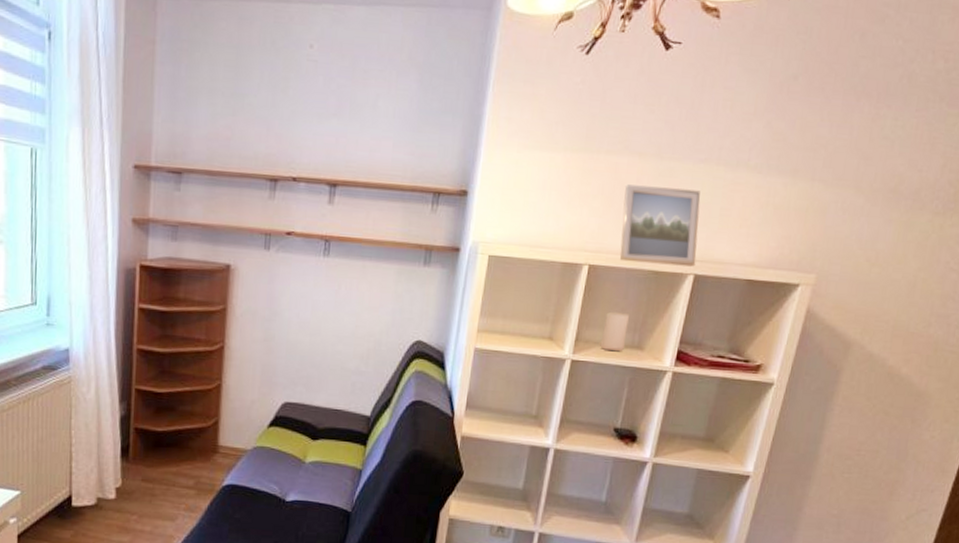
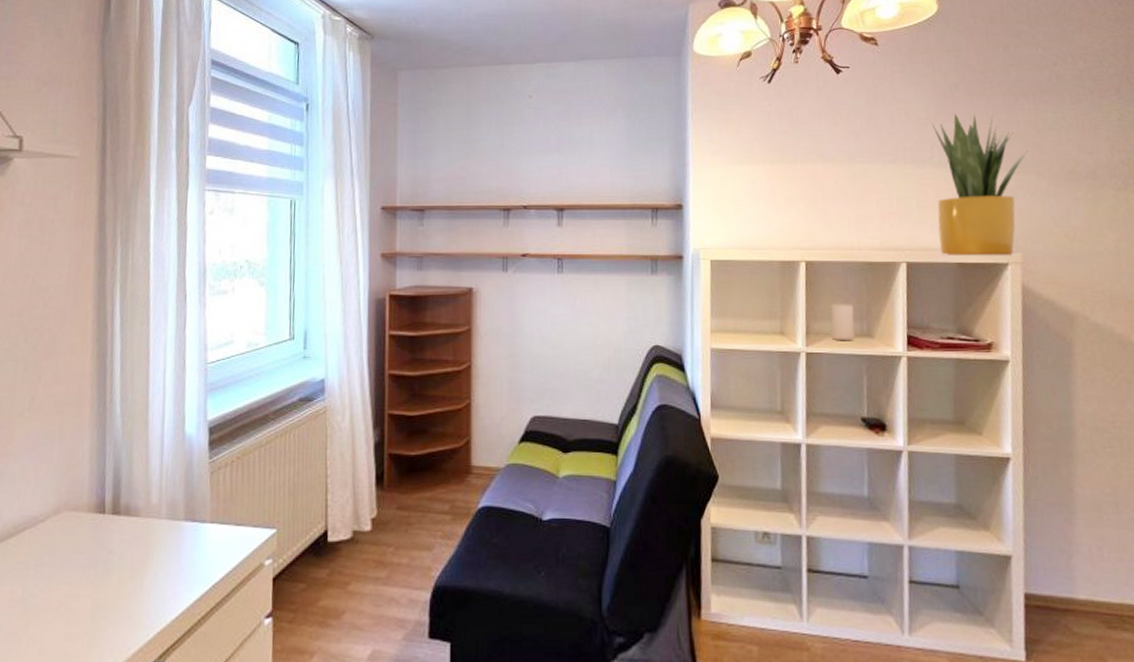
picture frame: present [619,184,701,267] -> none [824,187,906,256]
planter: none [733,111,855,277] -> present [932,114,1029,256]

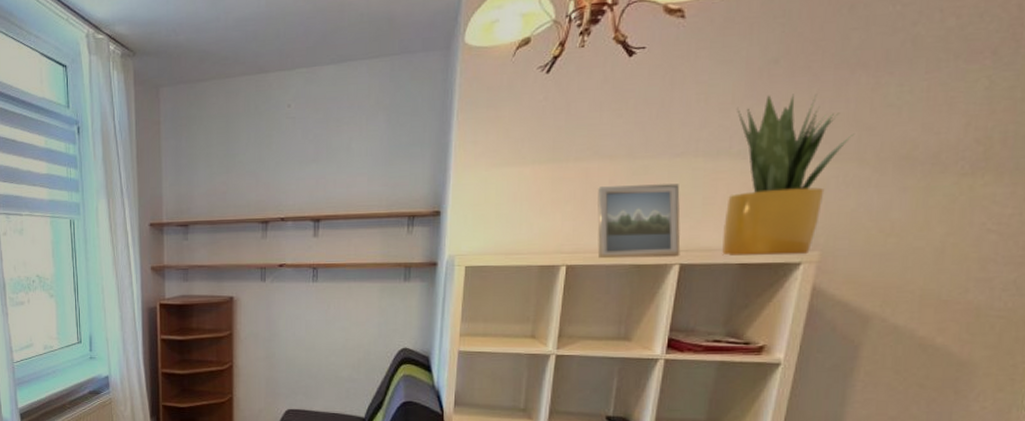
picture frame: none [824,187,906,256] -> present [597,183,681,259]
candle: present [830,303,856,341] -> none [584,306,613,344]

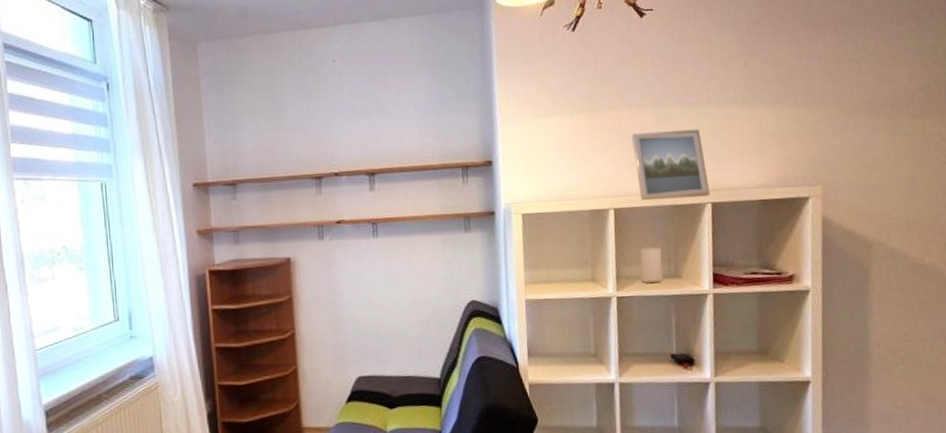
candle: none [584,306,613,344] -> present [639,246,664,284]
planter: present [722,94,855,256] -> none [735,50,830,193]

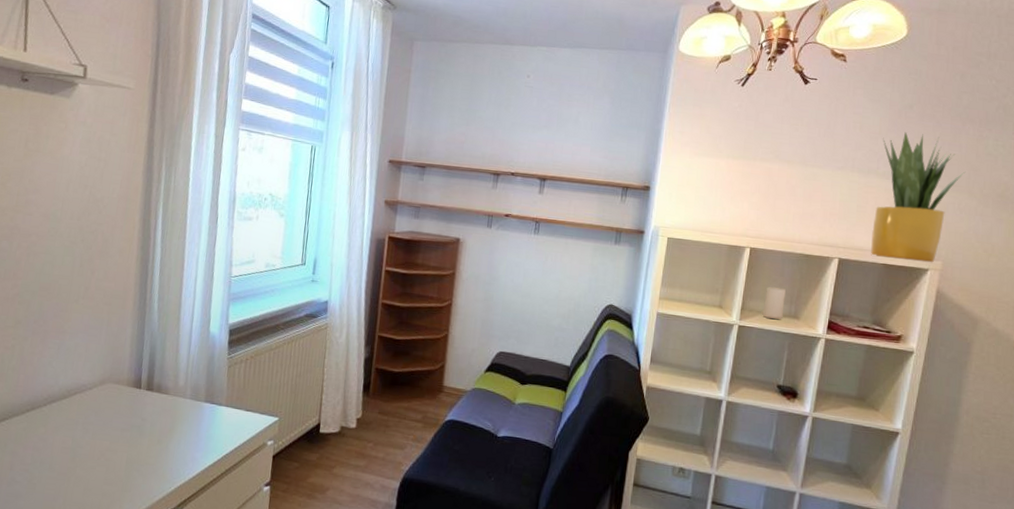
picture frame: present [630,129,711,201] -> none [775,185,840,252]
planter: none [735,50,830,193] -> present [871,132,966,263]

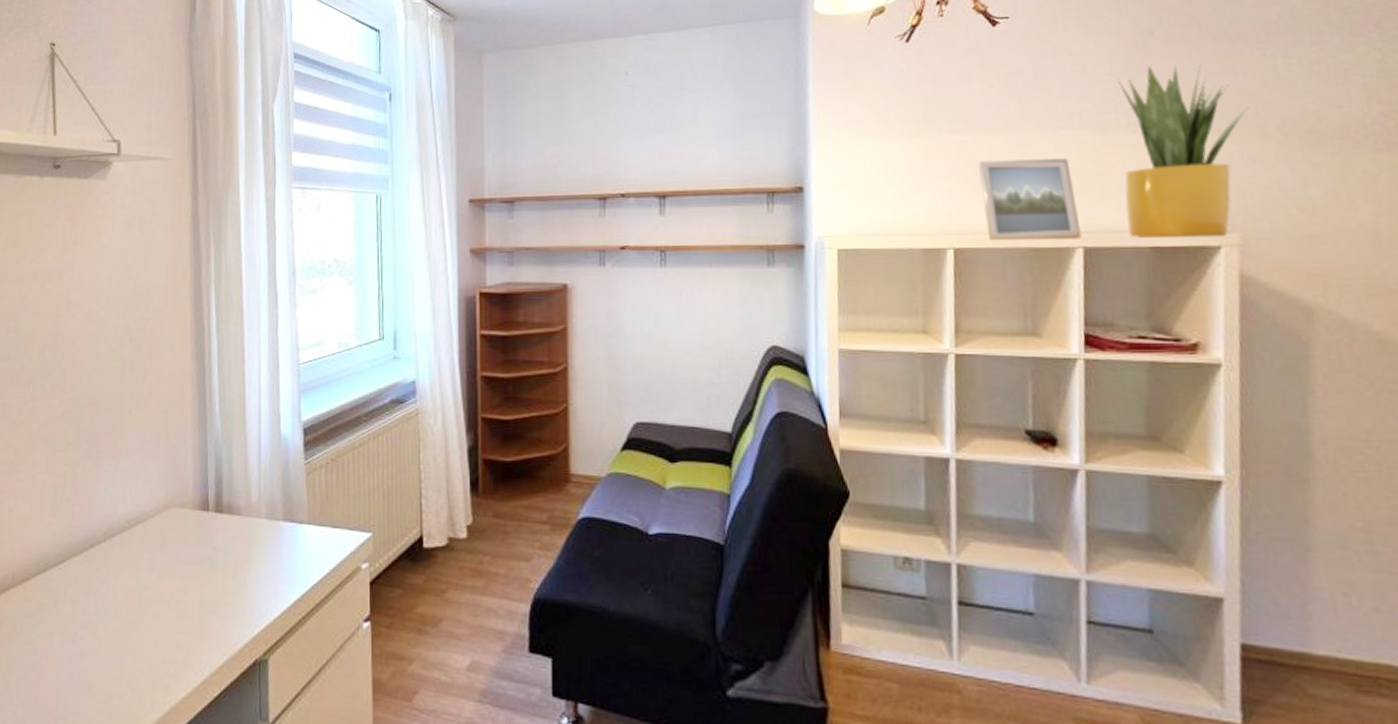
candle: present [762,286,786,320] -> none [985,296,1018,341]
picture frame: none [775,185,840,252] -> present [977,158,1082,241]

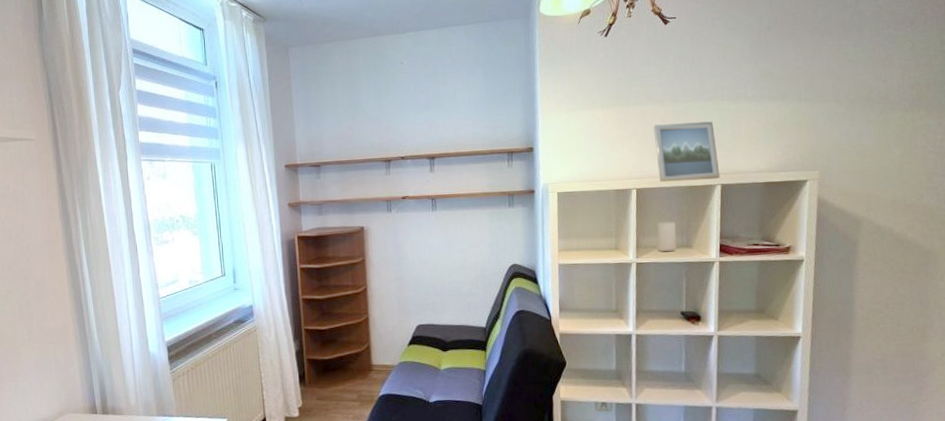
candle: none [985,296,1018,341] -> present [656,220,677,252]
planter: present [1117,65,1251,239] -> none [747,52,830,177]

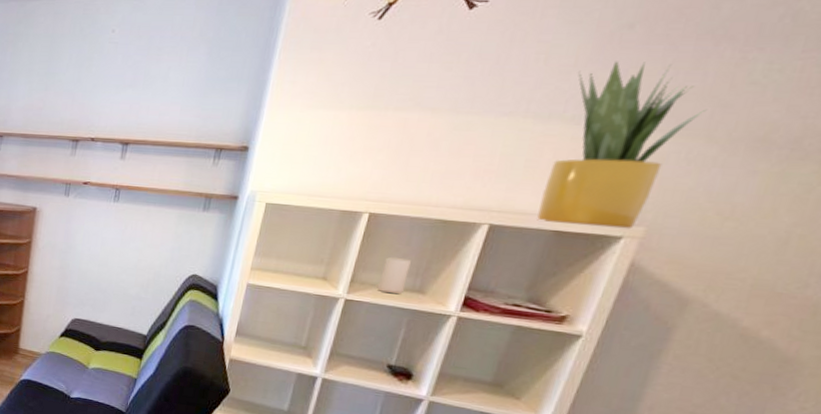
picture frame: present [653,121,720,183] -> none [403,138,502,217]
planter: none [747,52,830,177] -> present [537,61,708,229]

